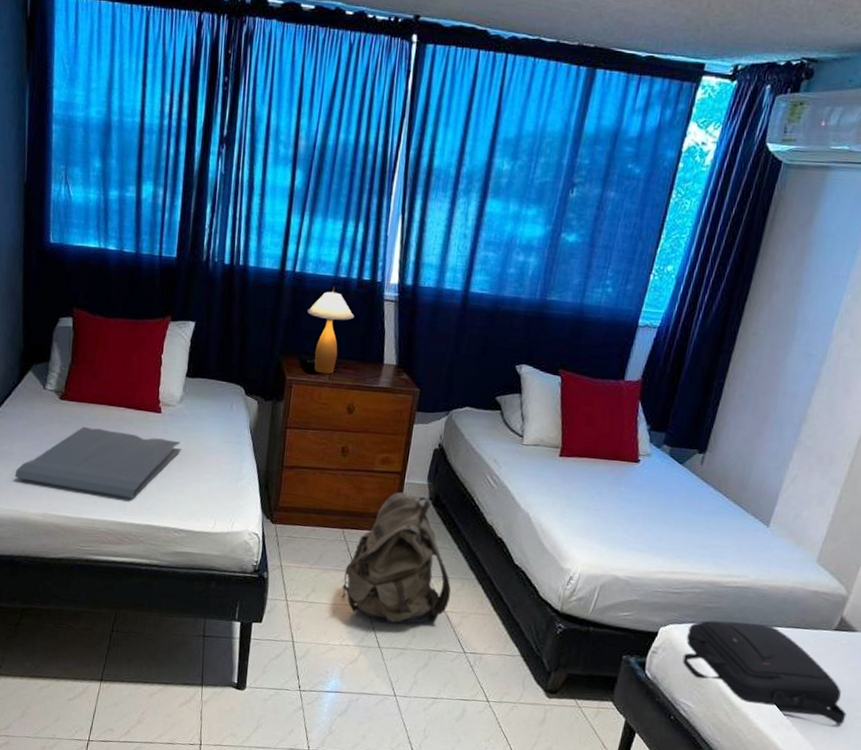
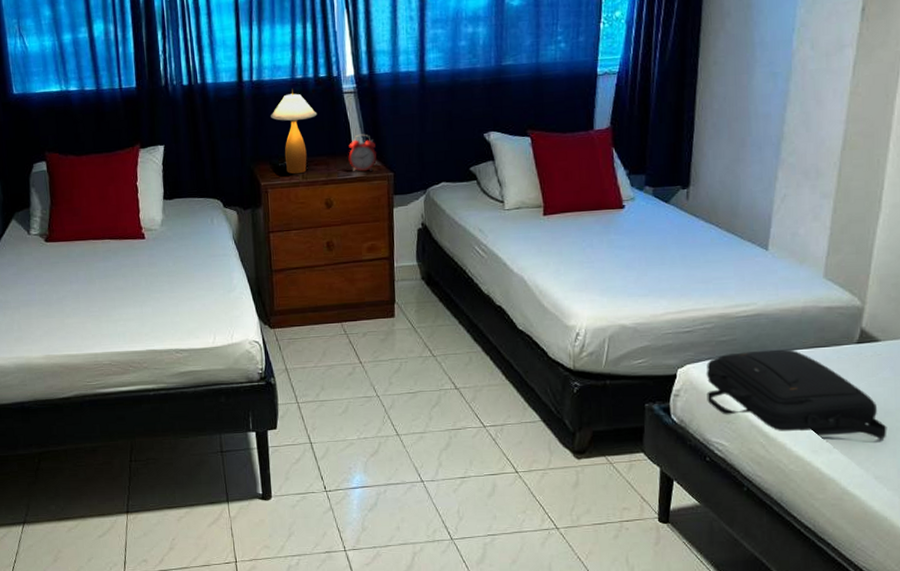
towel: present [15,426,182,499] -> none [13,263,171,328]
backpack: present [341,491,451,624] -> none [350,276,461,410]
alarm clock: none [377,344,407,384] -> present [348,134,377,172]

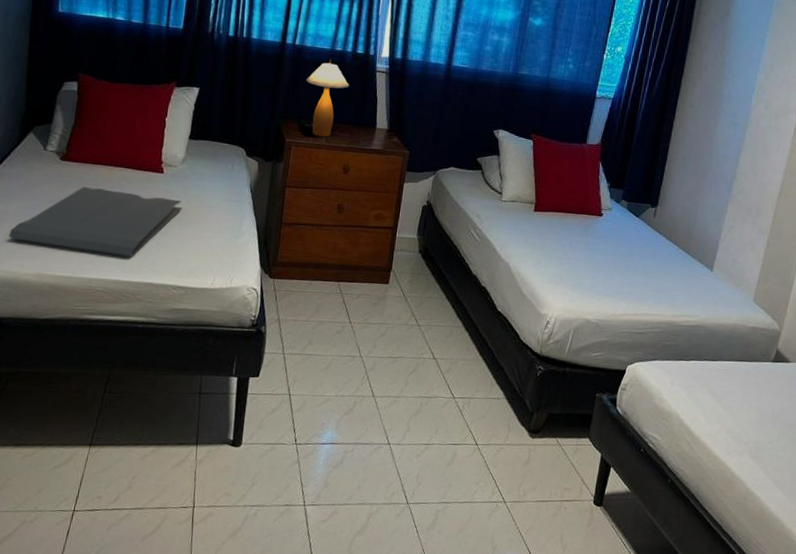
towel: none [13,263,171,328] -> present [8,186,183,257]
alarm clock: present [348,134,377,172] -> none [371,111,398,146]
laptop bag: present [706,349,887,439] -> none [648,357,788,448]

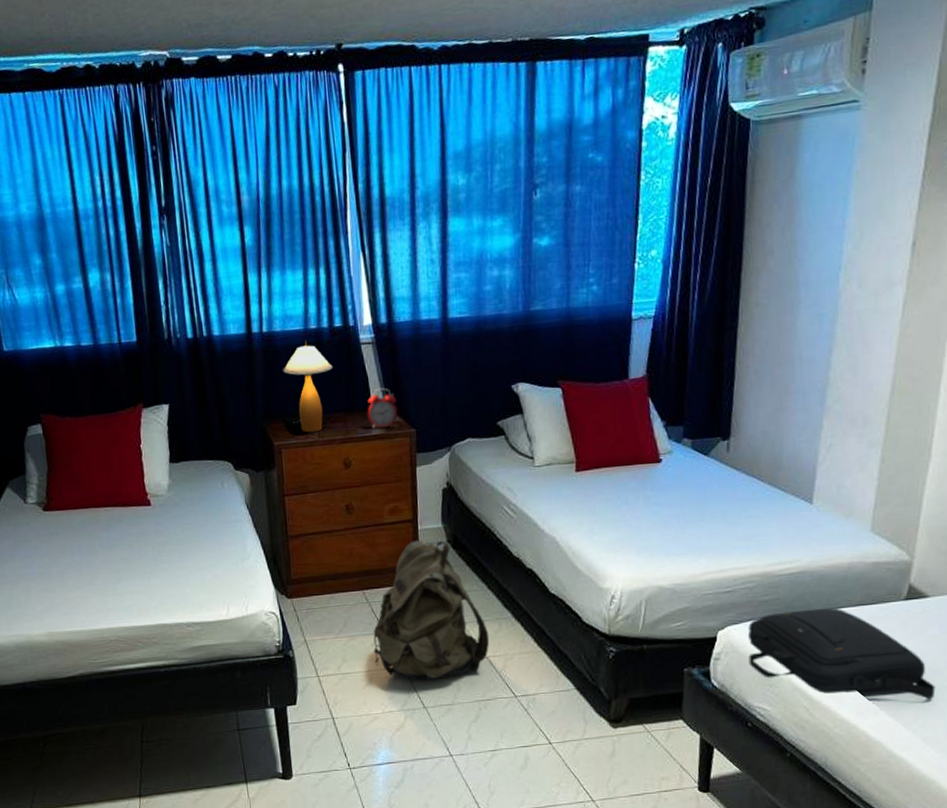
towel: present [8,186,183,257] -> none [11,531,180,602]
backpack: none [336,245,441,373] -> present [373,540,490,681]
alarm clock: none [371,111,398,146] -> present [367,388,397,429]
laptop bag: none [648,357,788,448] -> present [747,607,936,699]

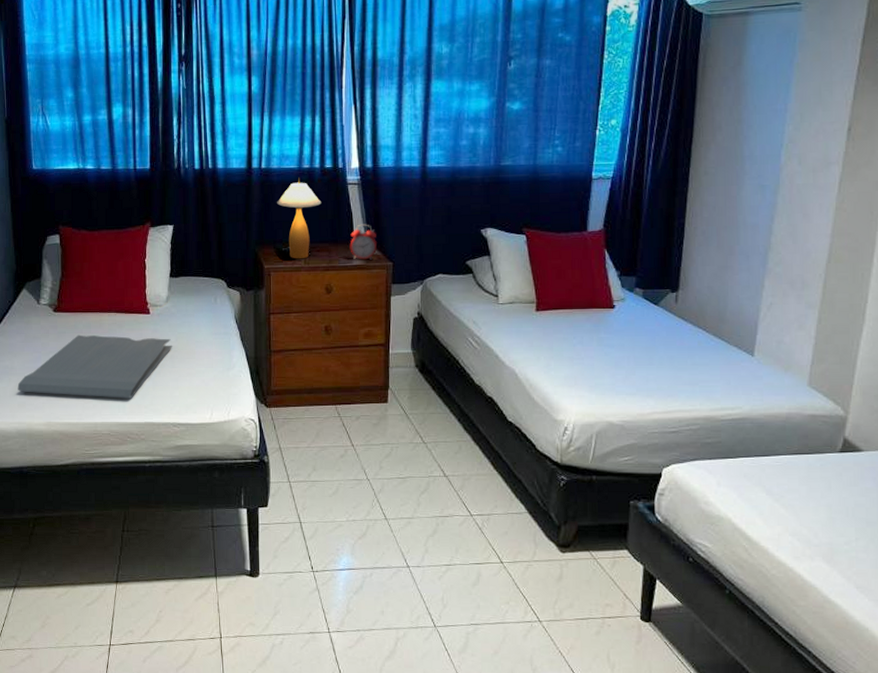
towel: none [11,531,180,602] -> present [17,334,173,399]
backpack: present [373,540,490,681] -> none [342,362,450,494]
laptop bag: present [747,607,936,699] -> none [690,454,869,548]

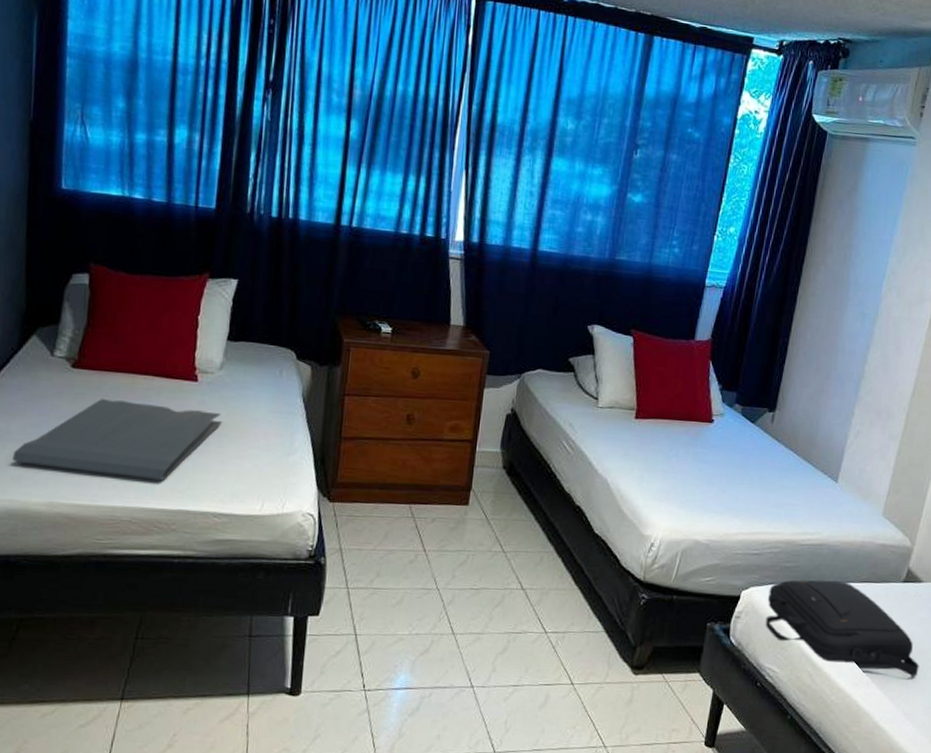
table lamp: present [277,177,322,259] -> none [366,243,418,337]
alarm clock: present [349,224,377,260] -> none [444,304,475,346]
laptop bag: none [690,454,869,548] -> present [765,580,920,676]

